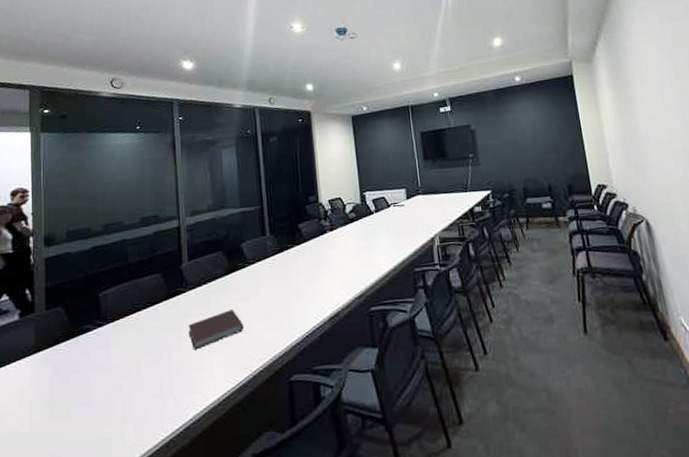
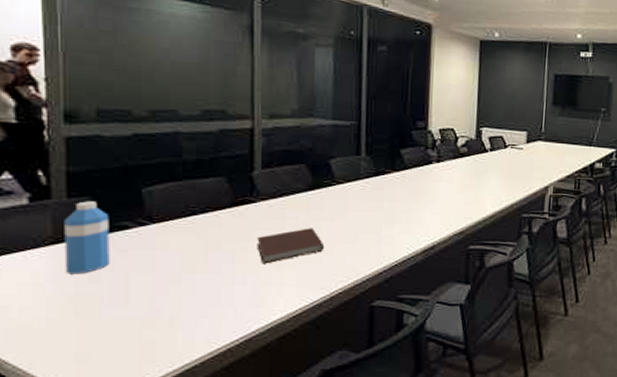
water bottle: none [43,310,76,379] -> present [64,201,110,275]

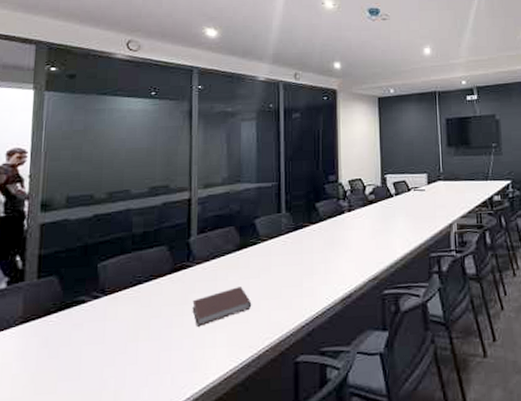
water bottle: present [64,201,110,275] -> none [29,280,70,352]

